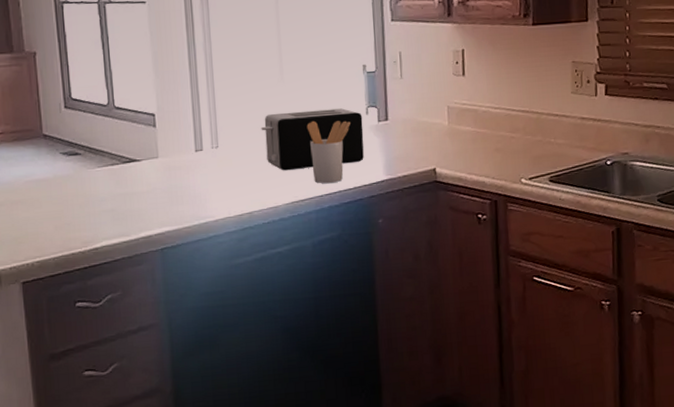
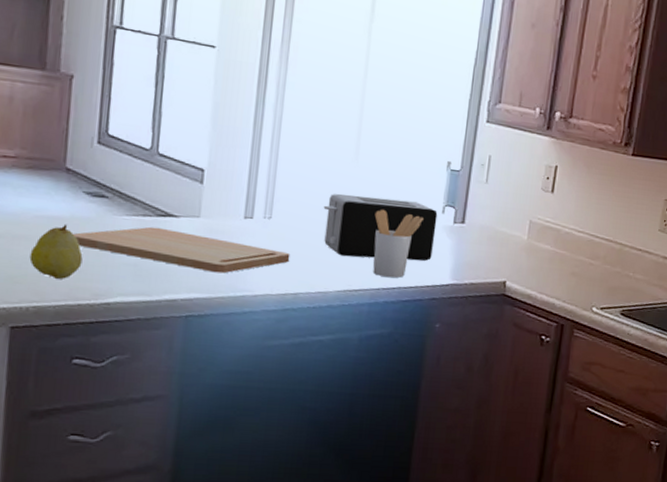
fruit: none [27,184,70,234] -> present [29,224,83,279]
cutting board: none [58,173,240,206] -> present [73,226,290,274]

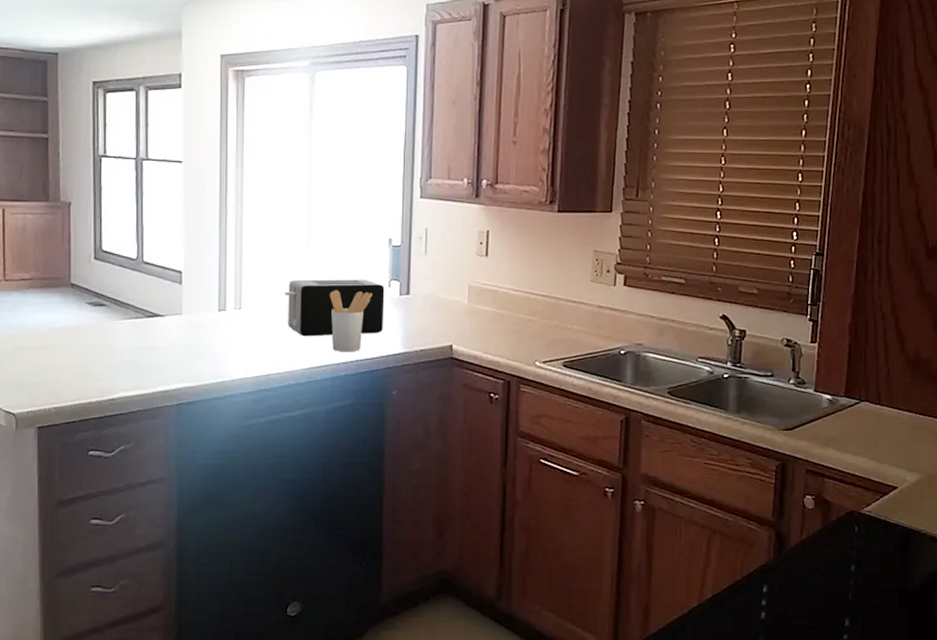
fruit: present [29,224,83,279] -> none [48,332,90,381]
cutting board: present [73,226,290,274] -> none [81,327,260,363]

